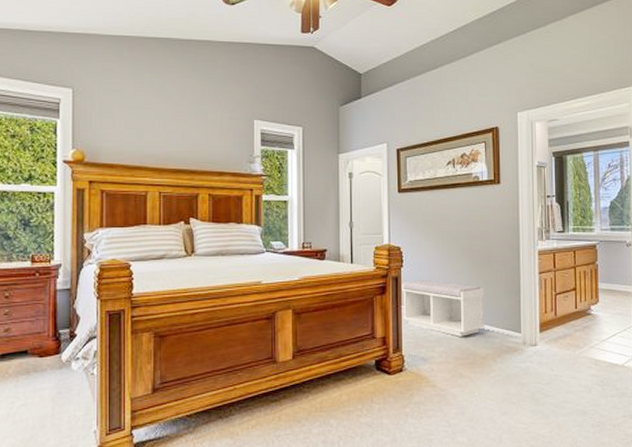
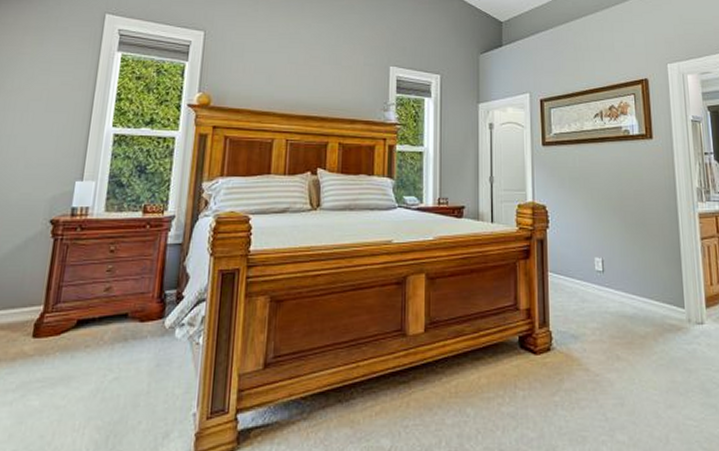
bench: present [401,280,485,337] -> none [547,244,643,311]

